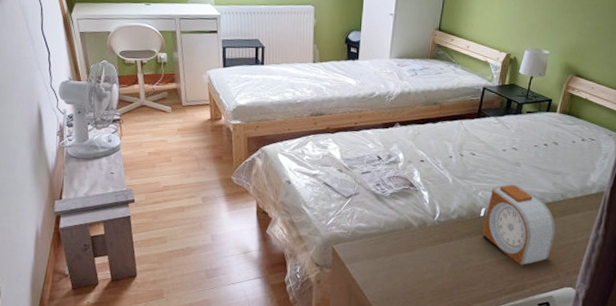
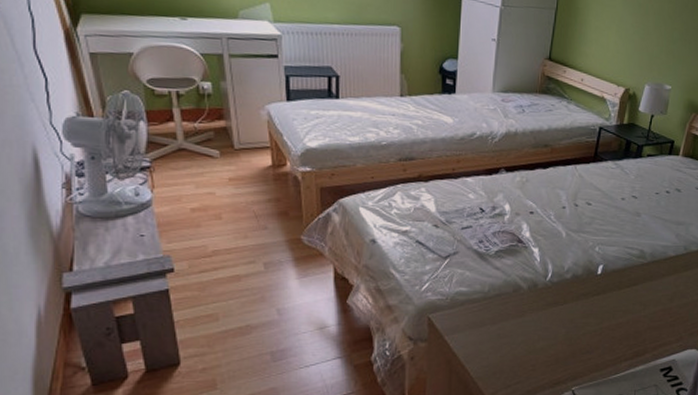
alarm clock: present [482,184,556,265] -> none [600,237,679,327]

